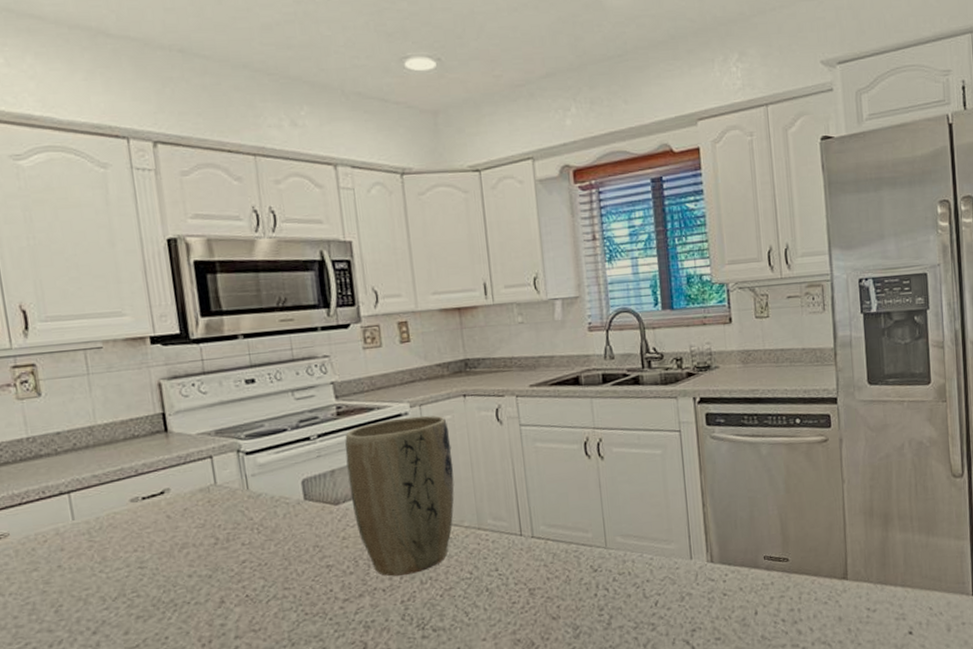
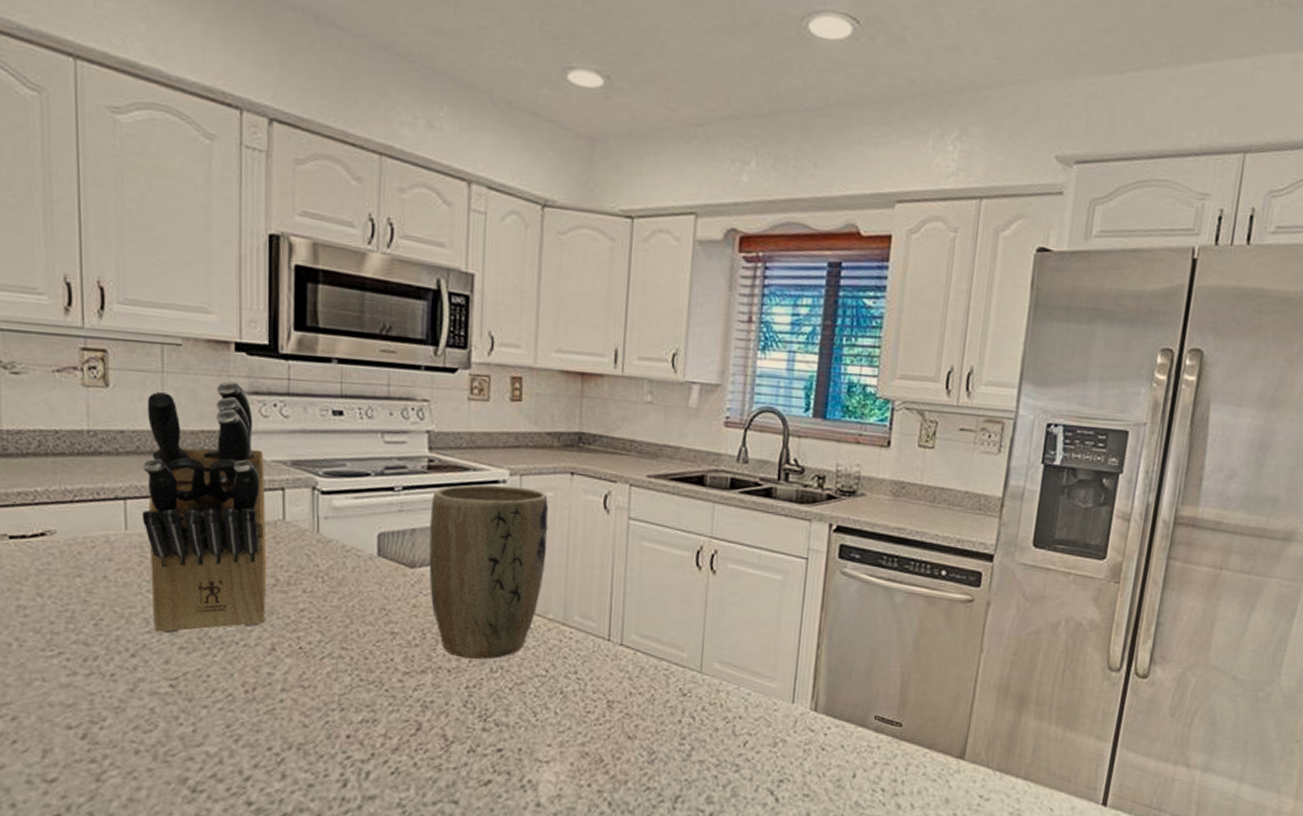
knife block: none [77,371,212,607] -> present [142,381,267,634]

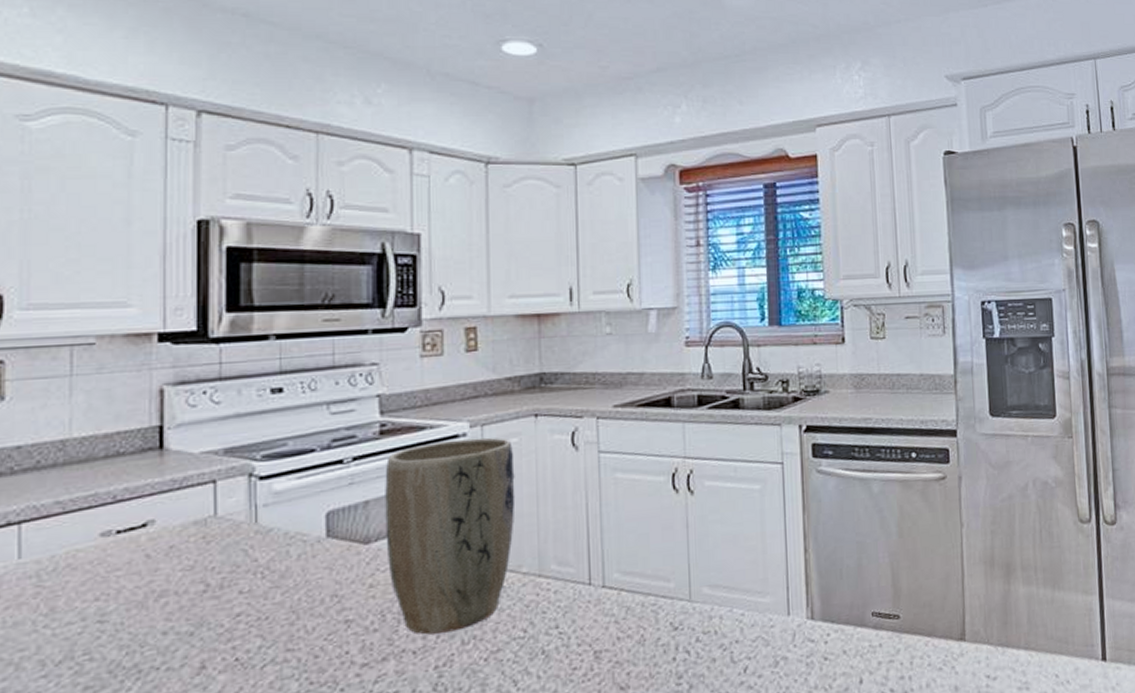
knife block: present [142,381,267,634] -> none [40,374,195,674]

